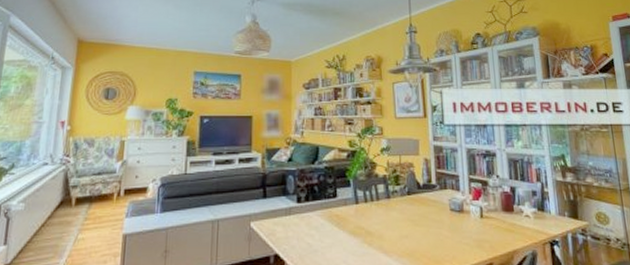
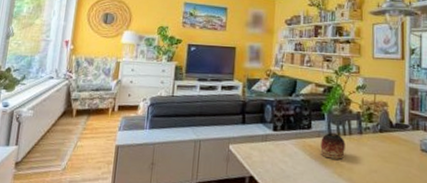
bowl: none [348,200,374,227] -> present [320,133,345,159]

